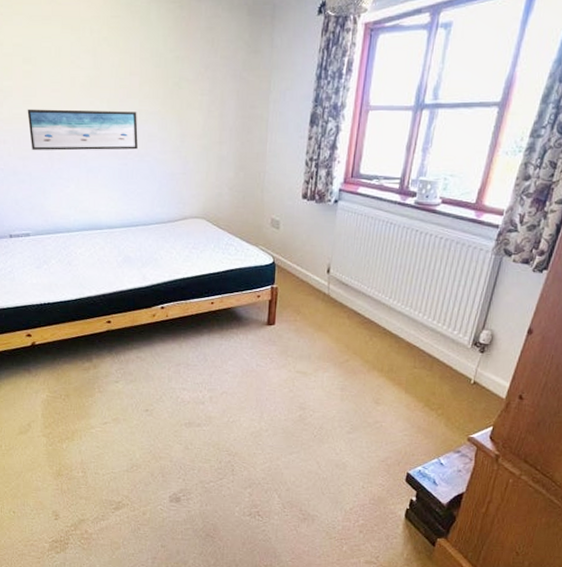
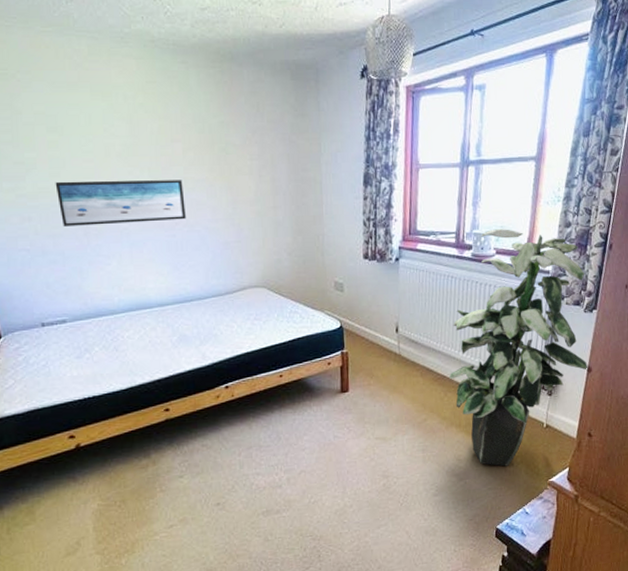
indoor plant: none [375,177,539,416] -> present [448,229,588,467]

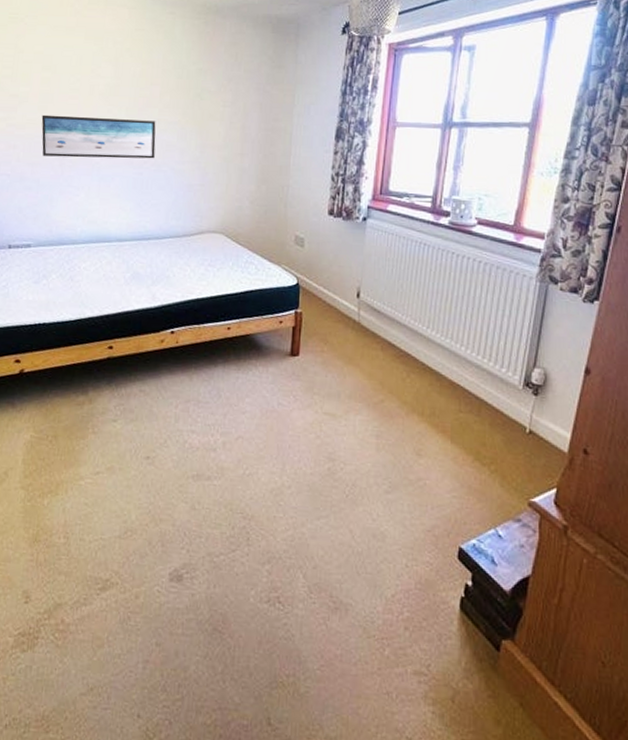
indoor plant: present [448,229,588,467] -> none [413,197,586,473]

